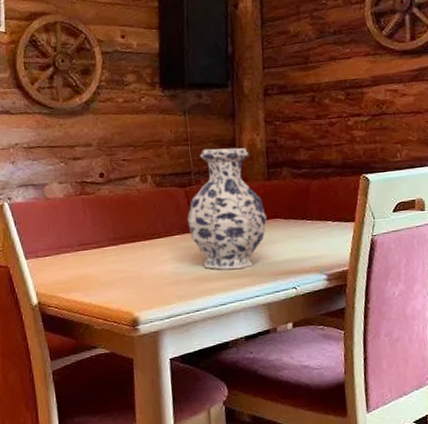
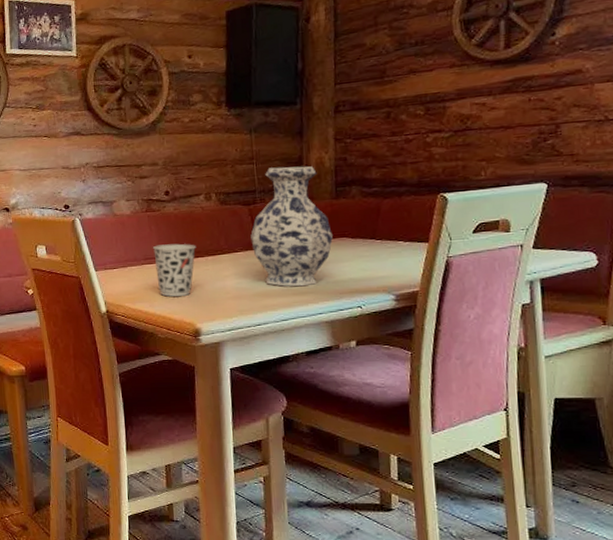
cup: none [87,228,133,285] -> present [152,243,197,297]

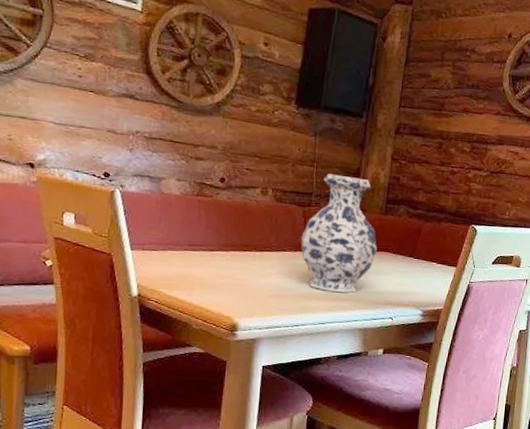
cup: present [152,243,197,297] -> none [198,232,246,290]

